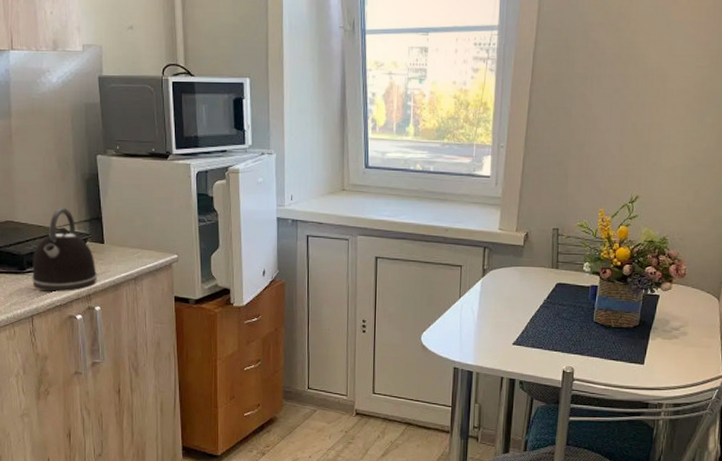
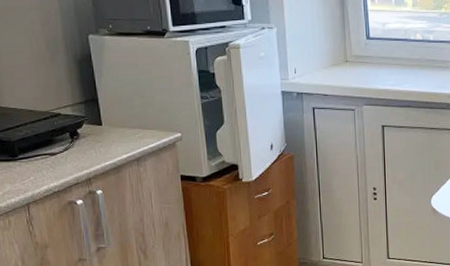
kettle: present [31,207,98,292] -> none [24,90,98,178]

